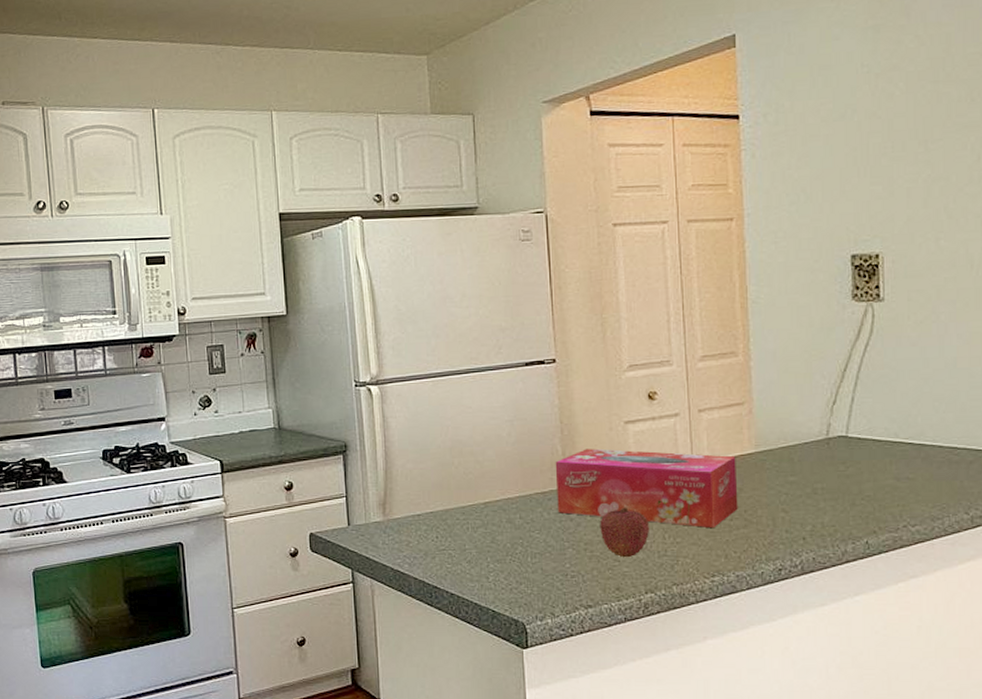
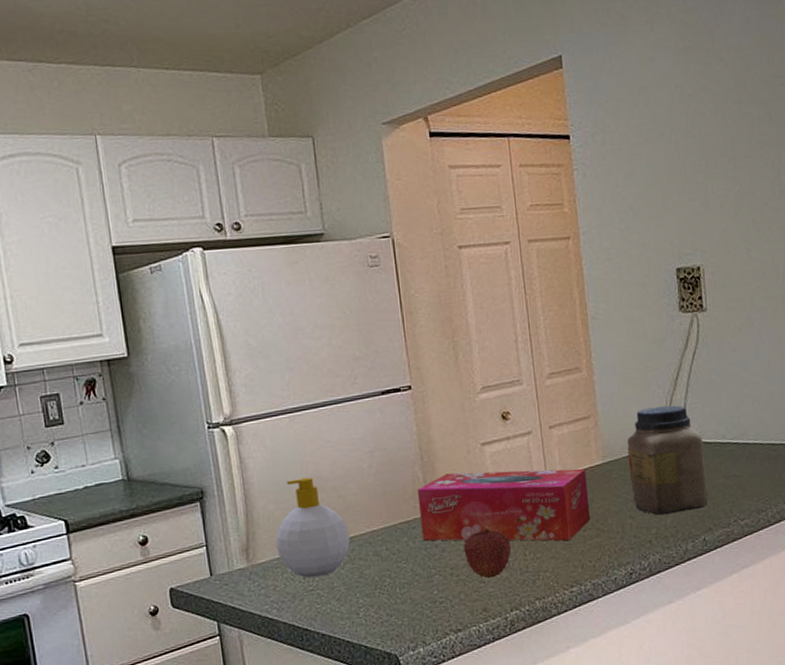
soap bottle: none [412,440,485,538] -> present [275,477,351,578]
jar: none [784,398,875,512] -> present [627,405,709,516]

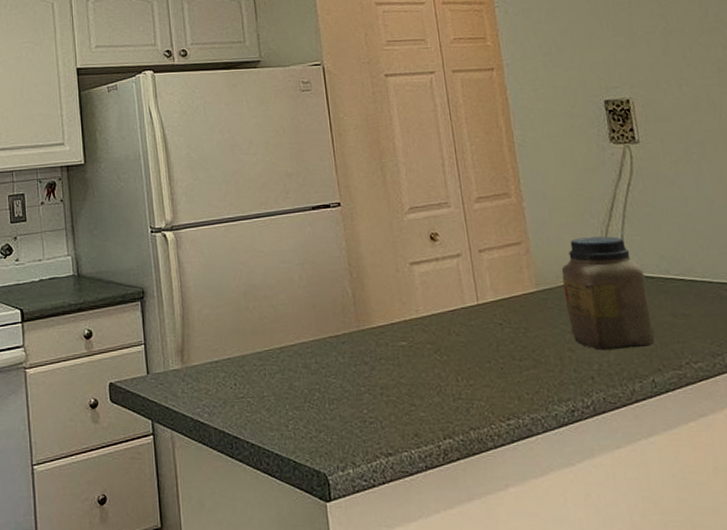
soap bottle: present [275,477,351,578] -> none [209,284,281,385]
tissue box: present [417,468,591,541] -> none [346,290,526,370]
fruit: present [463,528,512,579] -> none [393,349,443,402]

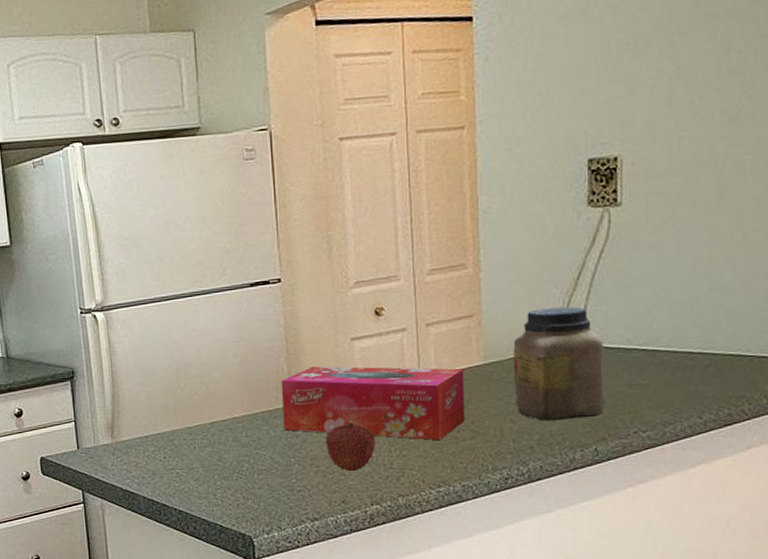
tissue box: none [346,290,526,370] -> present [280,366,465,441]
fruit: none [393,349,443,402] -> present [325,422,376,472]

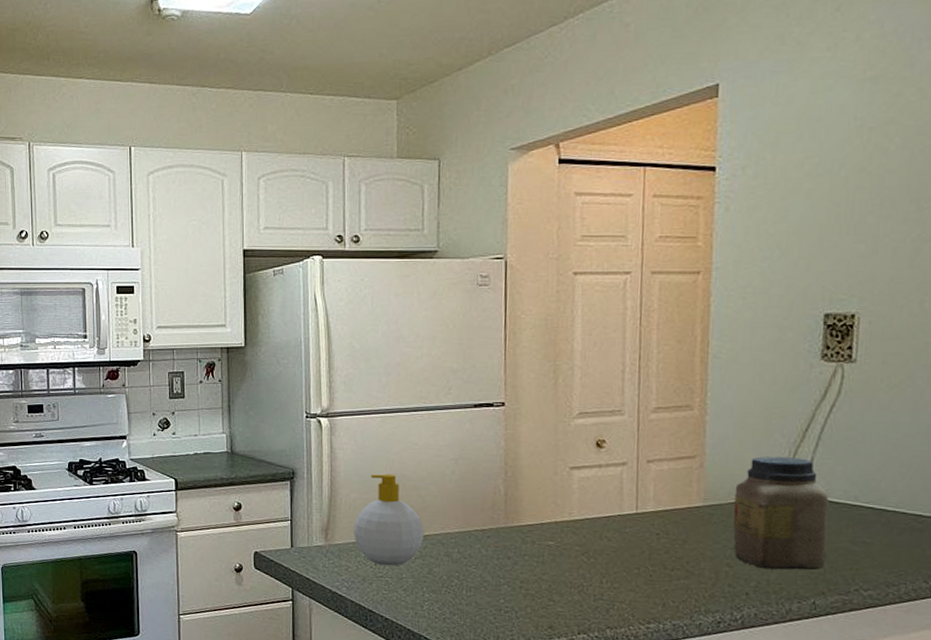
soap bottle: none [139,363,211,458] -> present [353,473,424,566]
tissue box: present [280,366,465,441] -> none [496,491,683,577]
fruit: present [325,422,376,472] -> none [537,550,588,599]

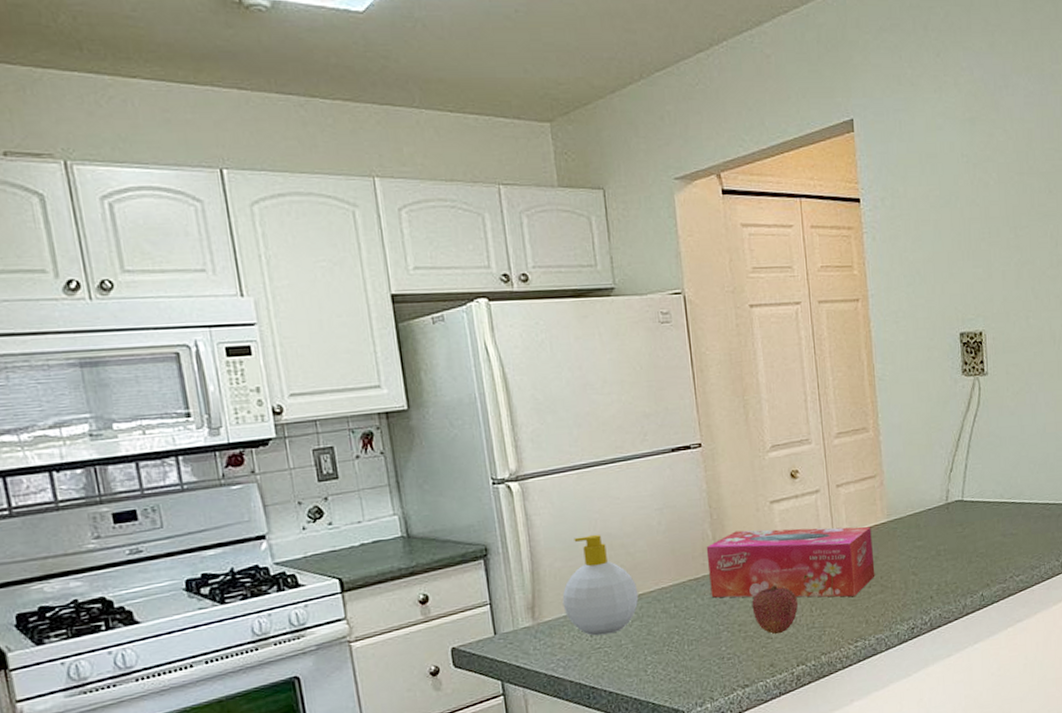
tissue box: none [496,491,683,577] -> present [706,526,875,598]
fruit: none [537,550,588,599] -> present [752,585,799,635]
jar: present [733,456,829,571] -> none [911,465,987,573]

